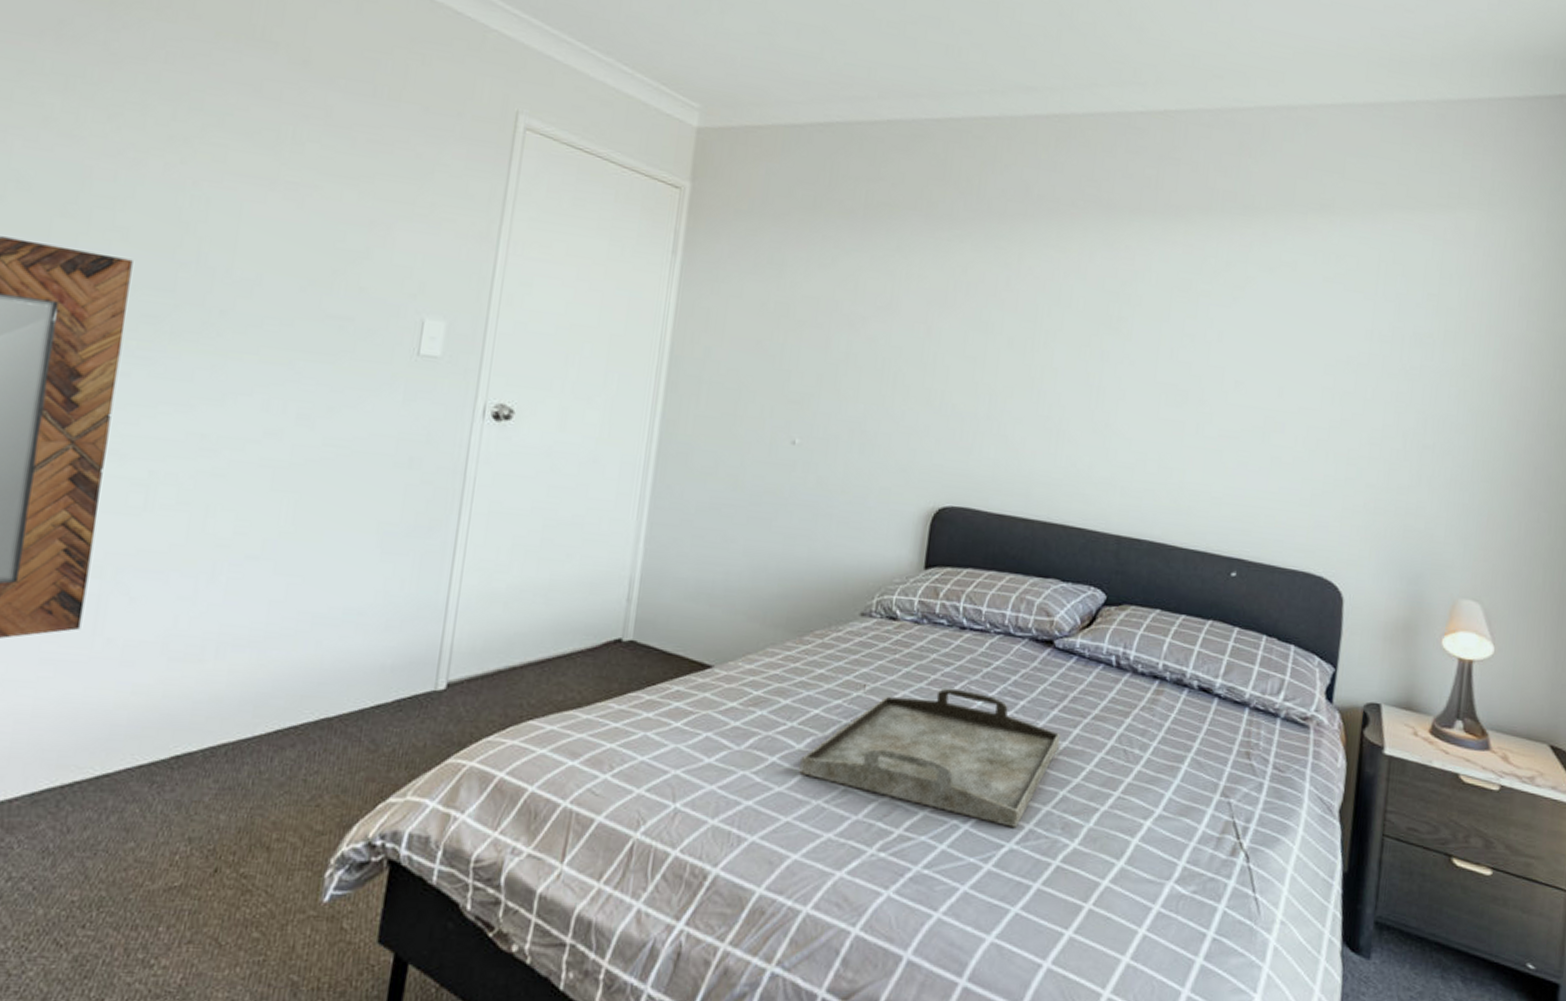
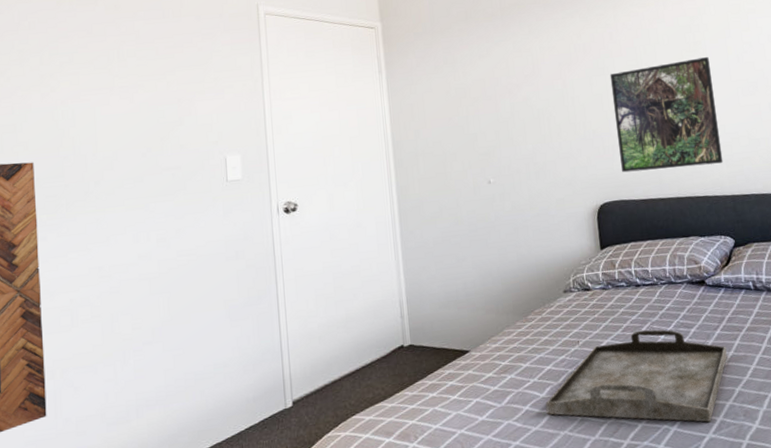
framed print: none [978,333,1133,489] -> present [610,57,723,173]

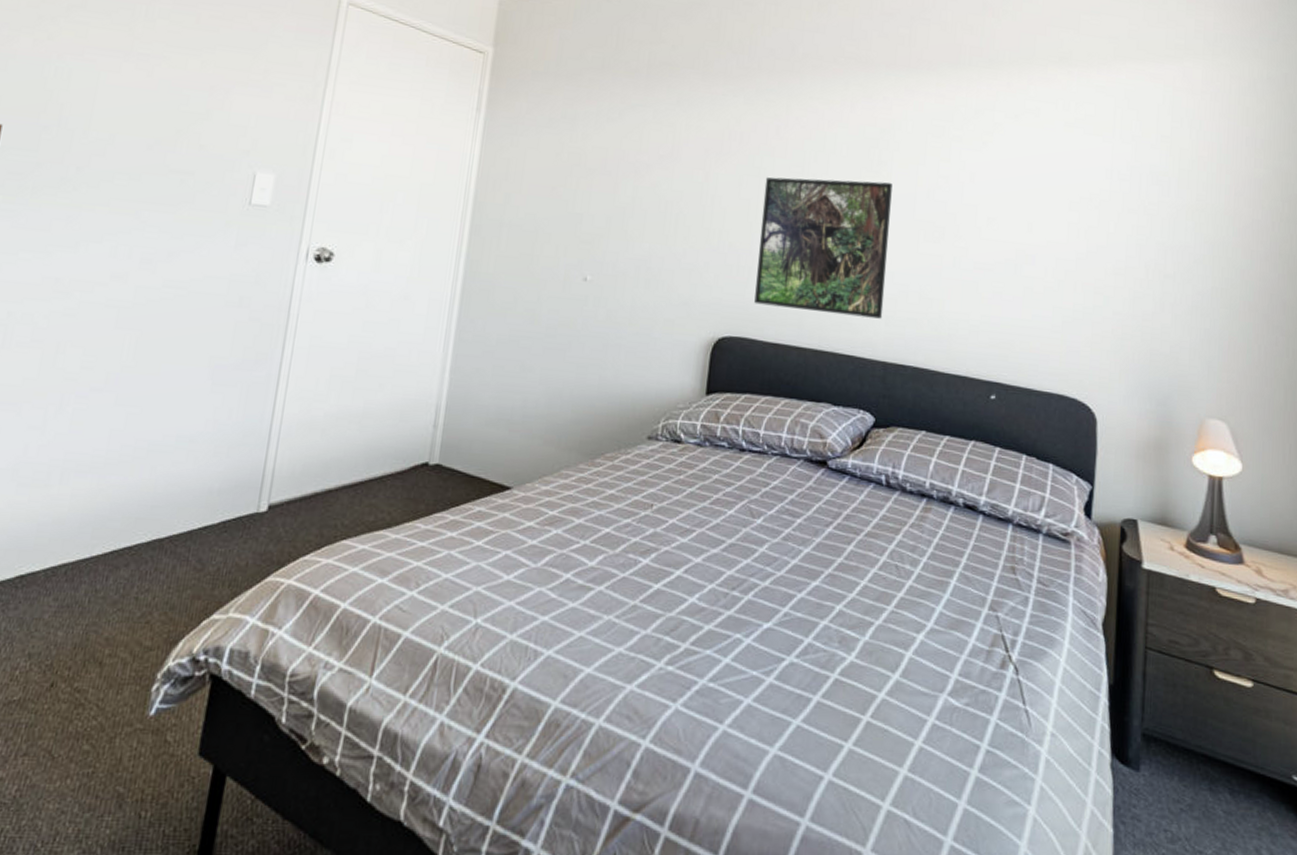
serving tray: present [546,329,727,422] -> none [592,507,835,641]

